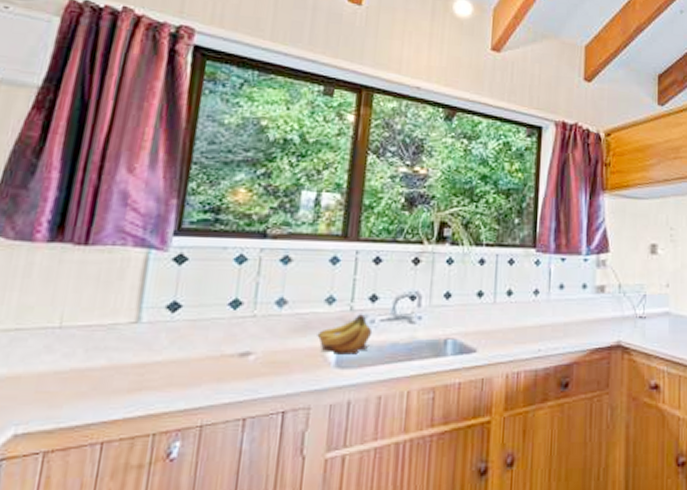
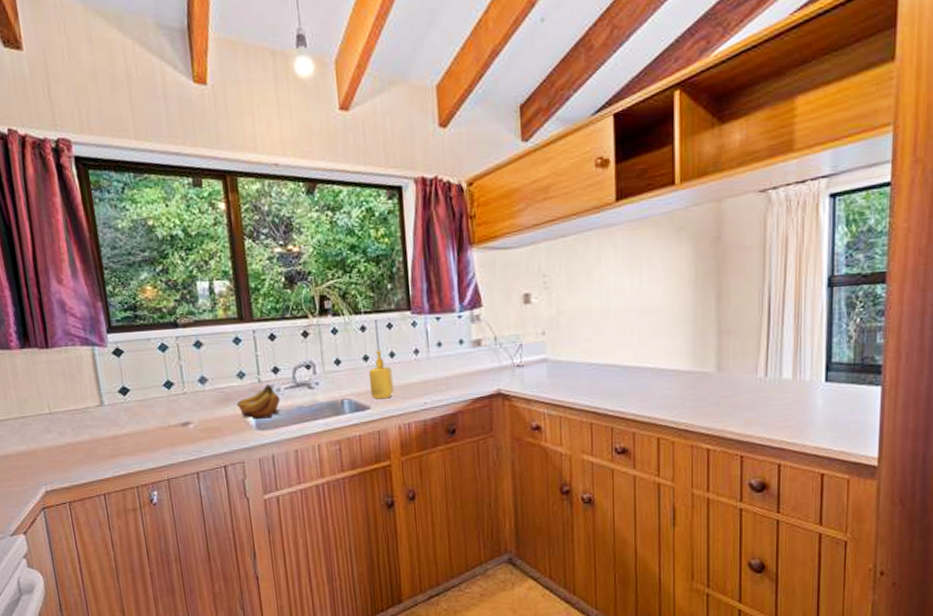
soap dispenser: none [479,286,508,342] -> present [368,349,395,399]

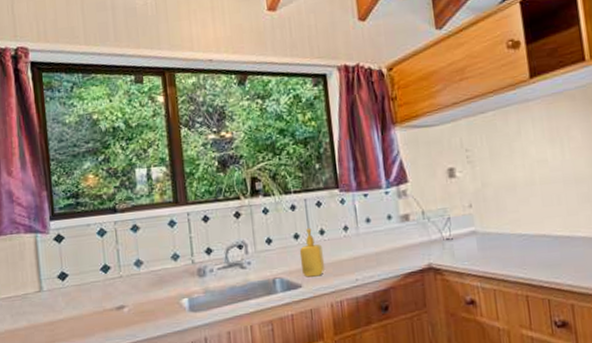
fruit: present [236,384,281,419] -> none [170,265,213,301]

